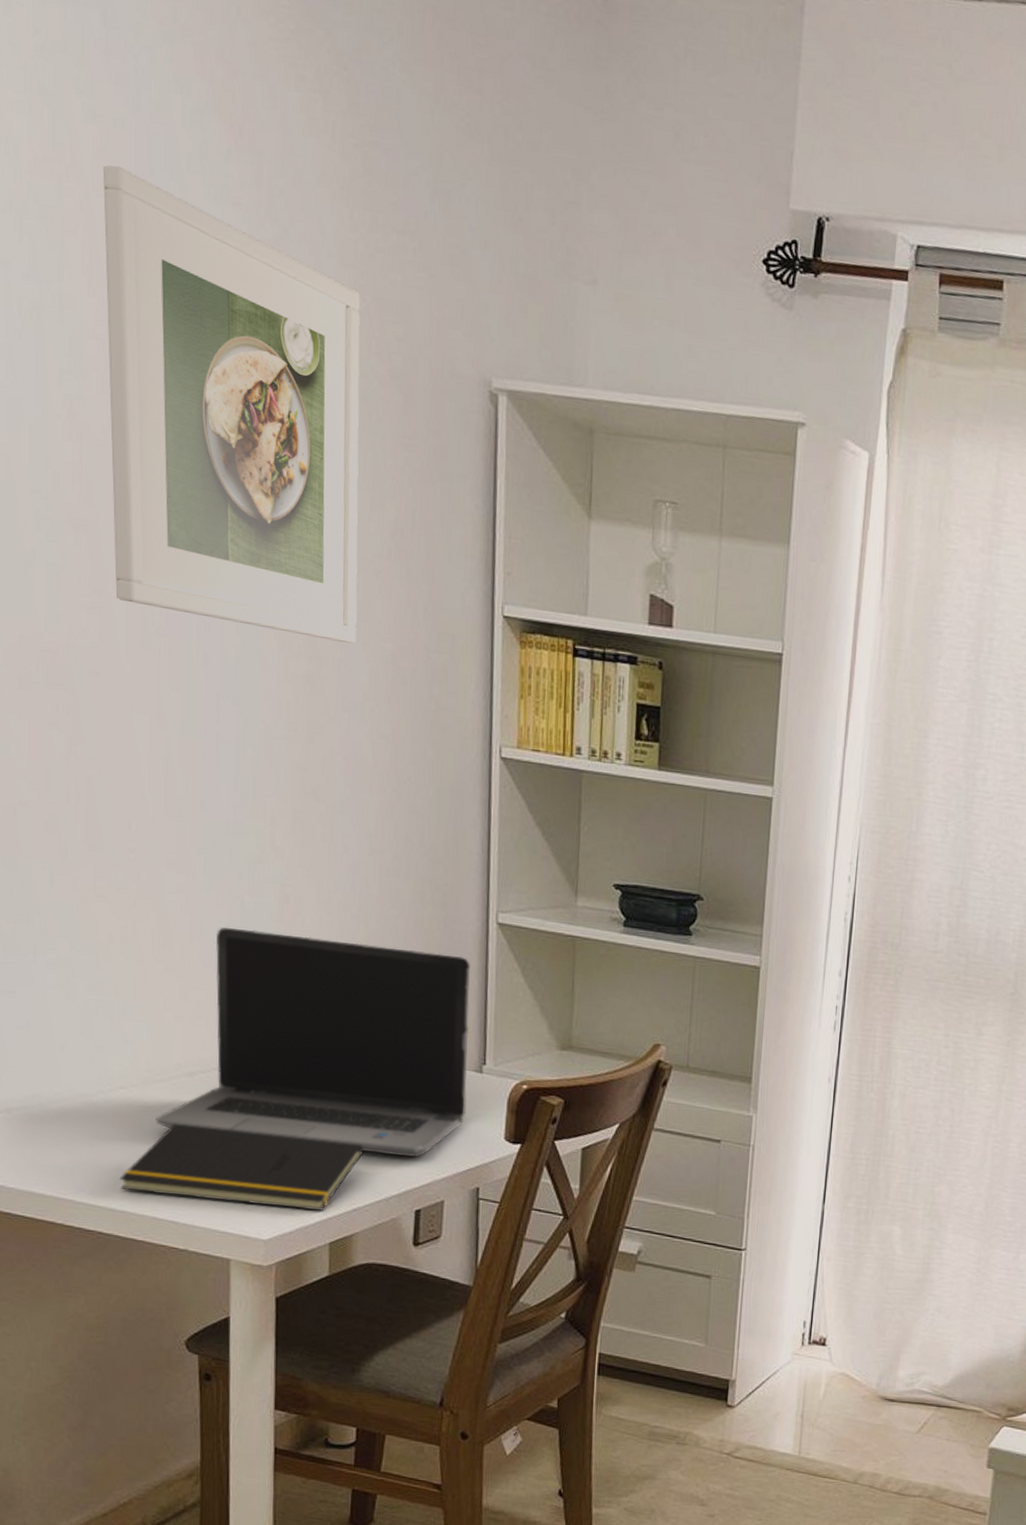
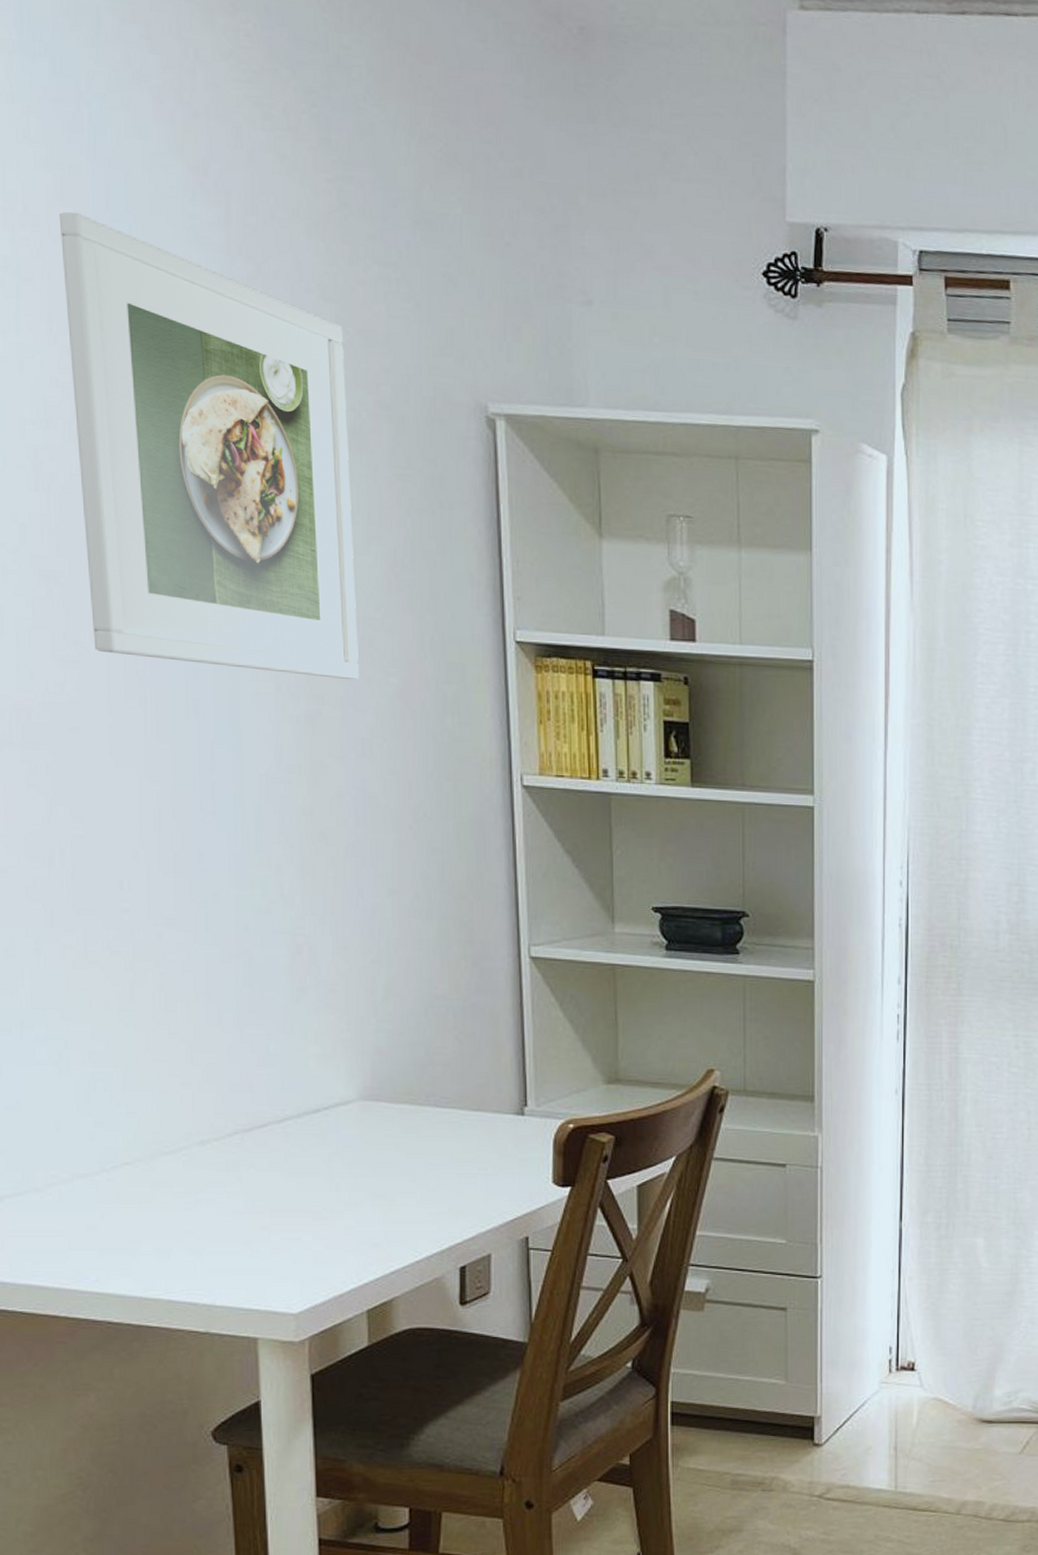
notepad: present [119,1124,364,1211] -> none [128,1197,400,1278]
laptop computer: present [155,927,470,1158] -> none [166,983,508,1211]

